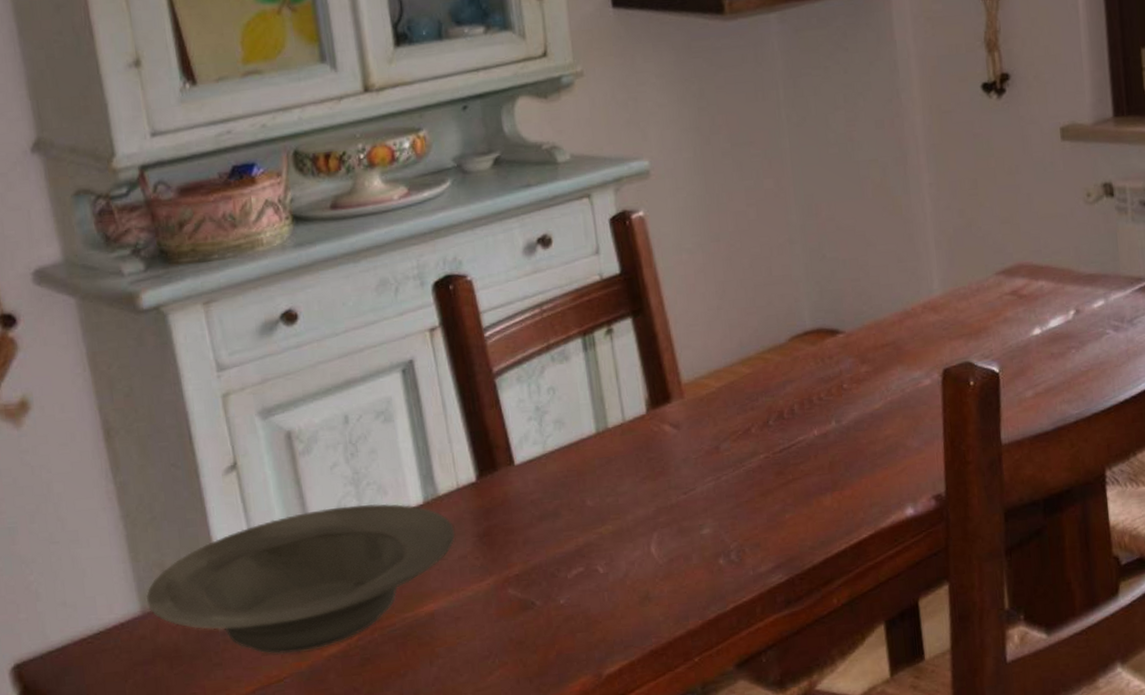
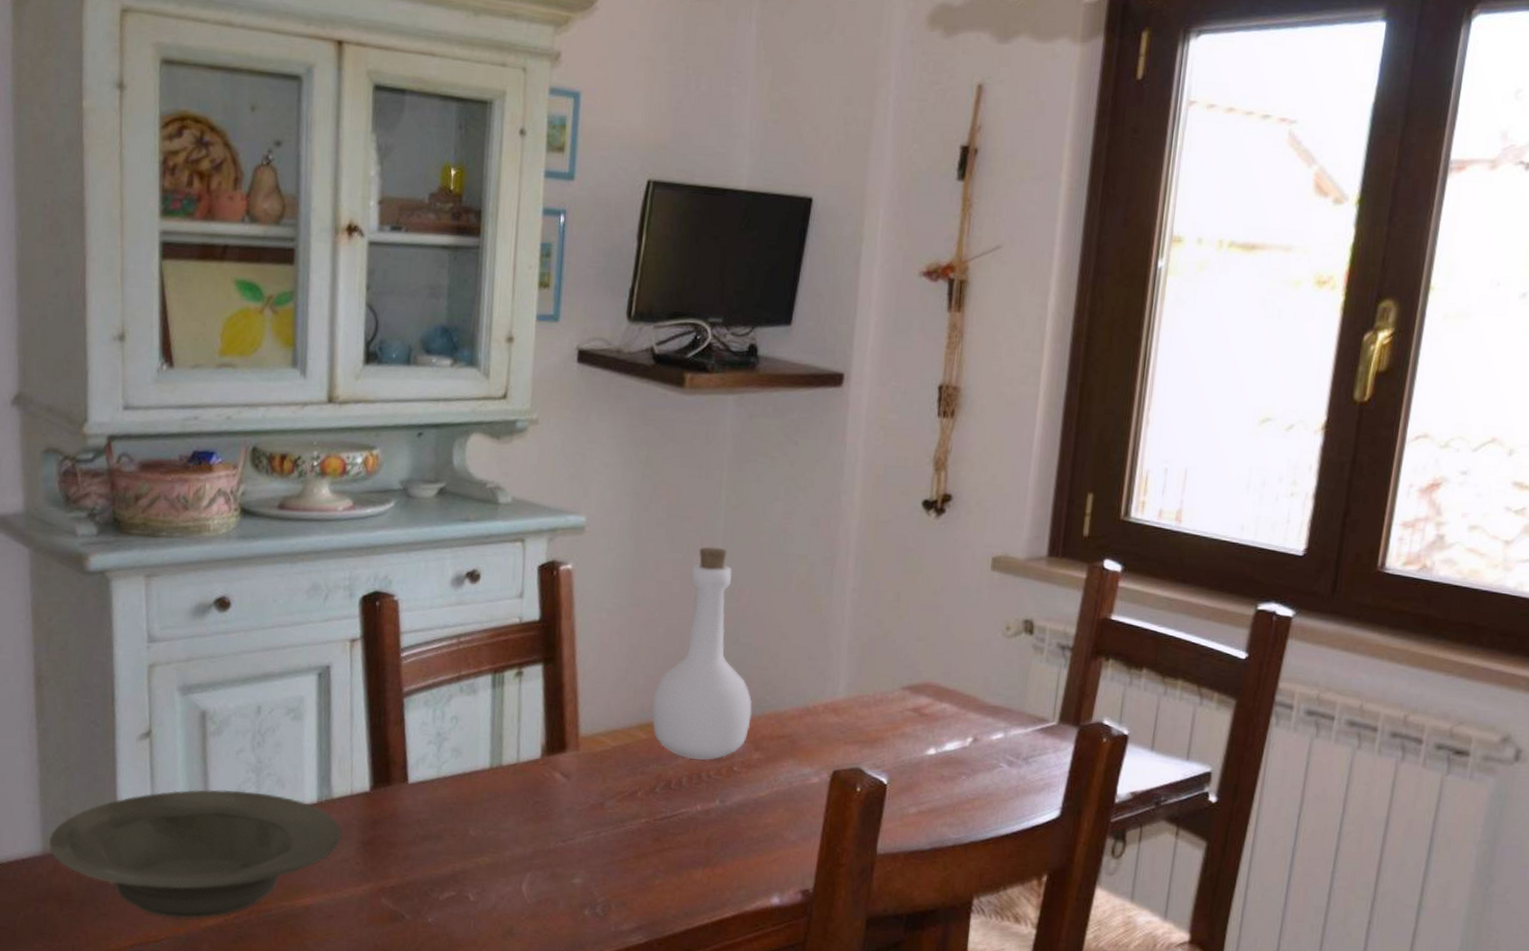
bottle: none [749,166,853,385] -> present [651,547,753,760]

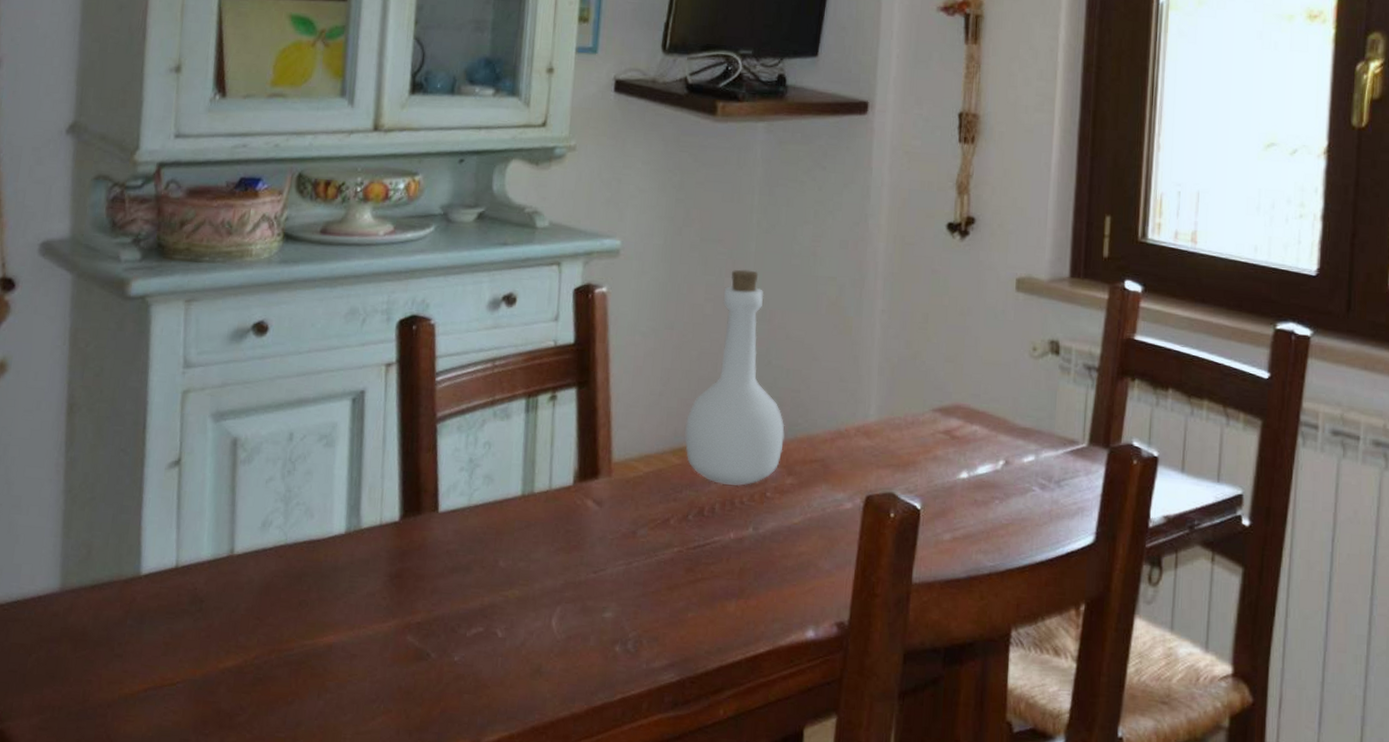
bowl: present [48,789,342,919] -> none [67,520,369,660]

